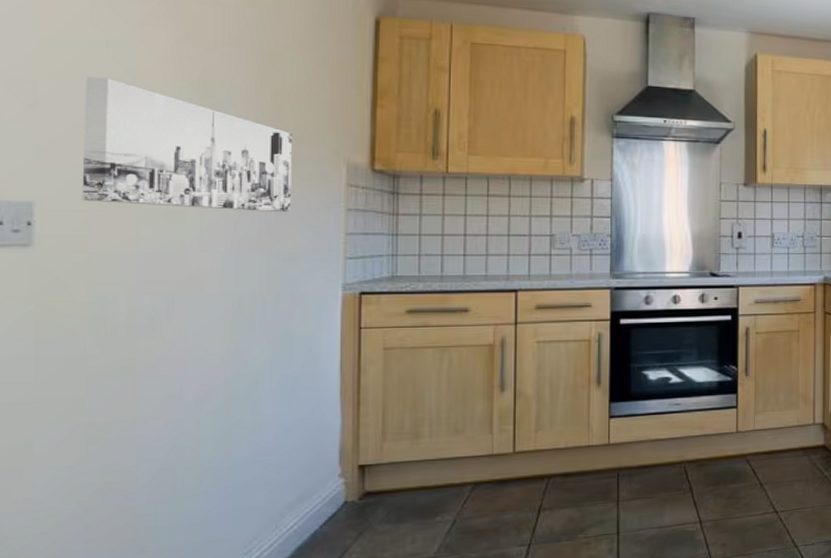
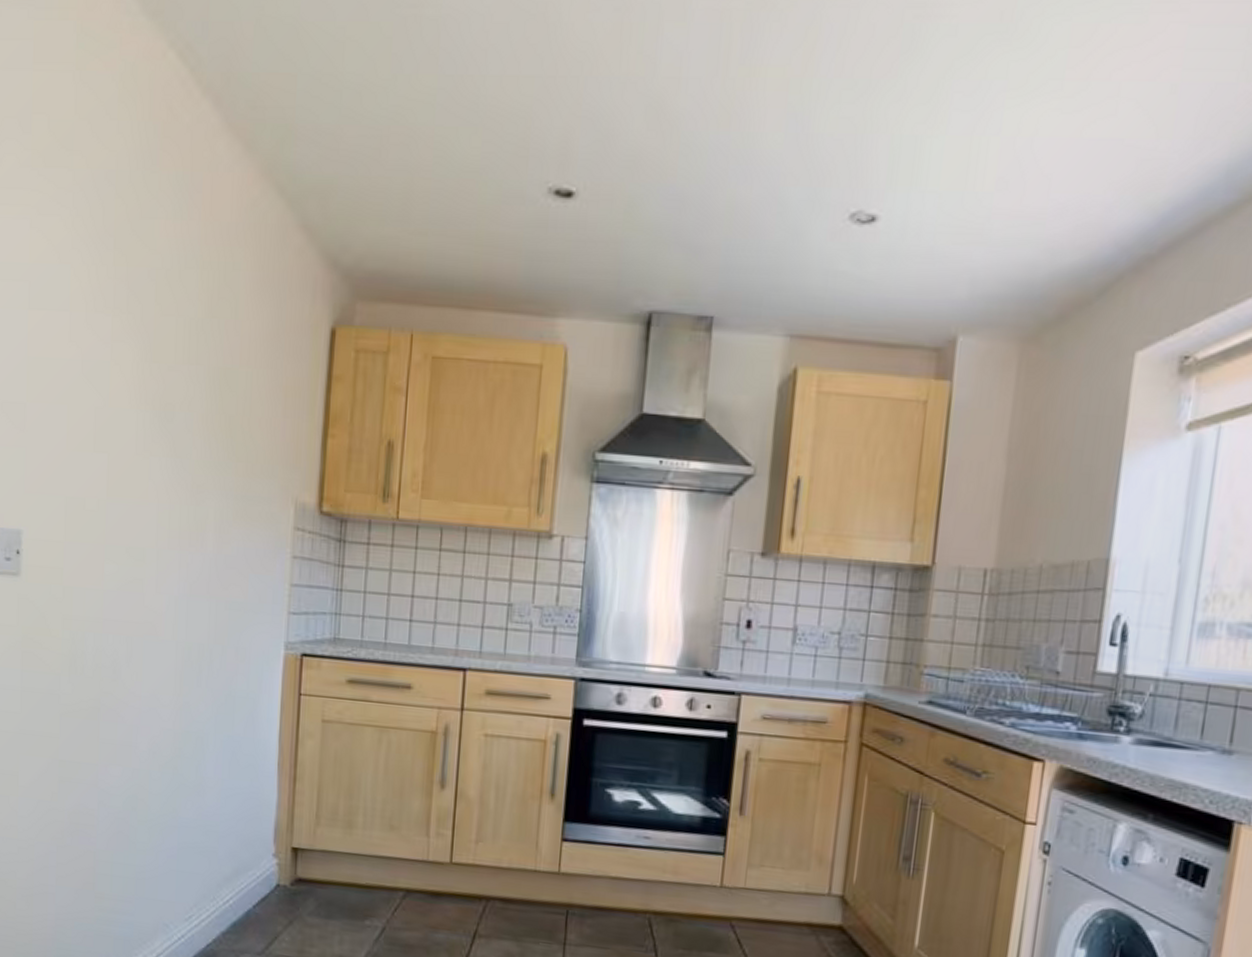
wall art: present [82,77,293,213] -> none [59,399,244,557]

